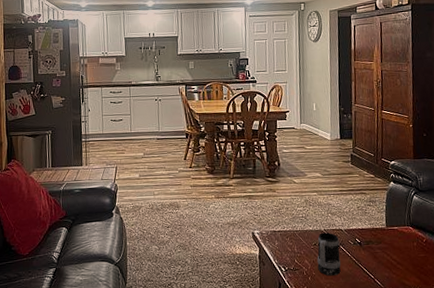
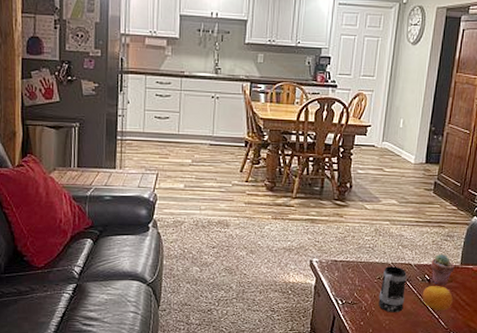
fruit: none [355,248,385,272] -> present [422,286,453,311]
potted succulent: none [359,217,382,247] -> present [431,253,455,285]

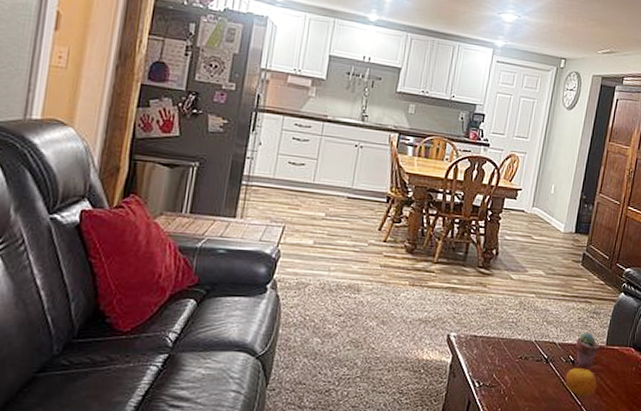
mug: present [378,266,406,313] -> none [518,344,550,398]

